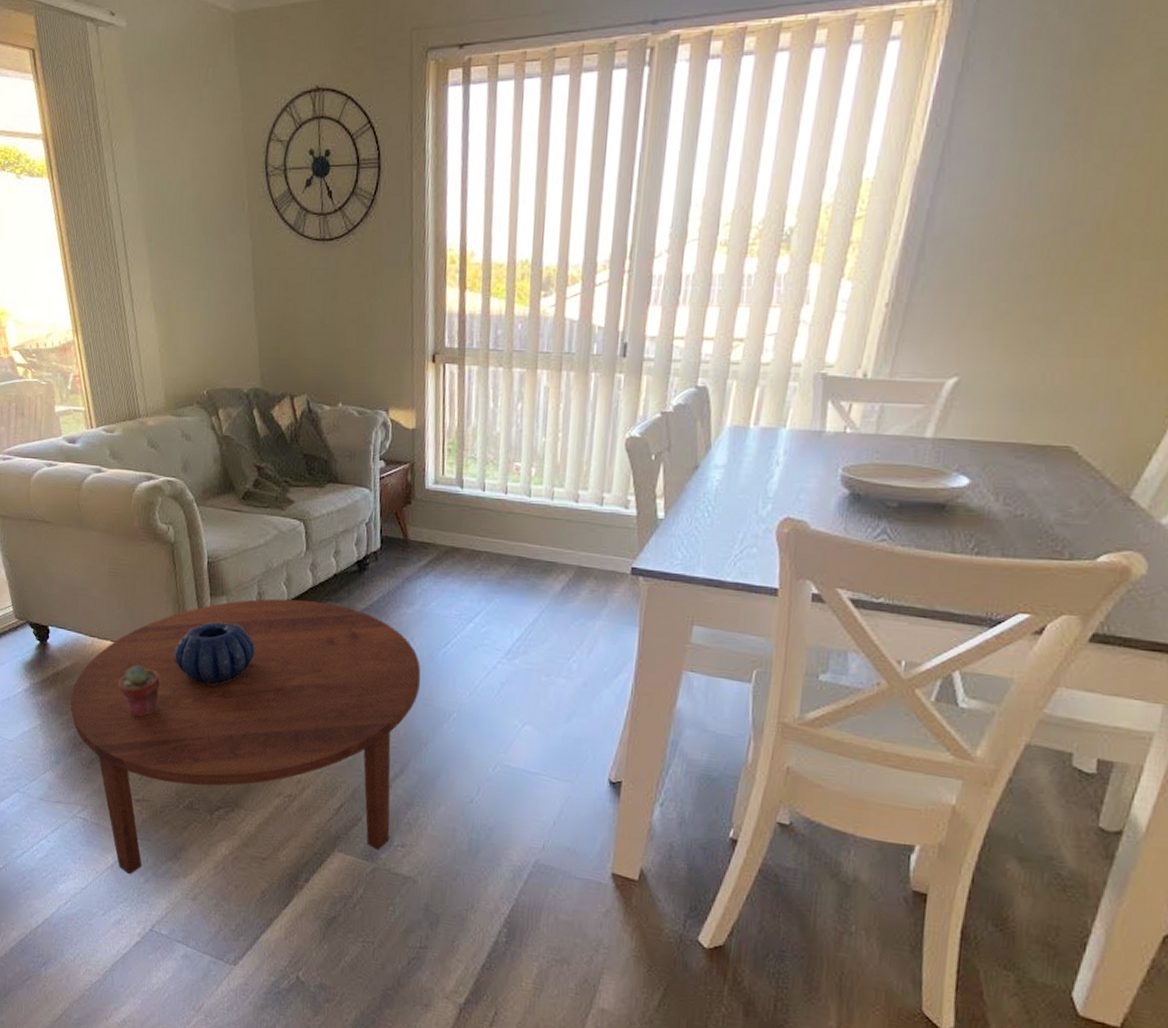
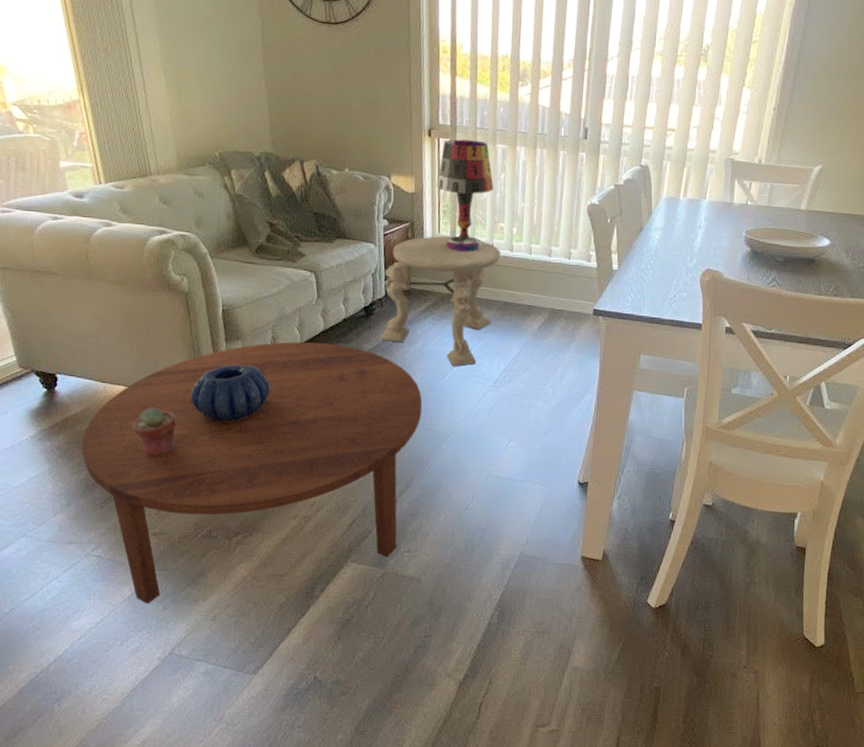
side table: none [374,478,516,634] -> present [380,236,501,367]
table lamp: none [440,364,509,497] -> present [436,139,494,252]

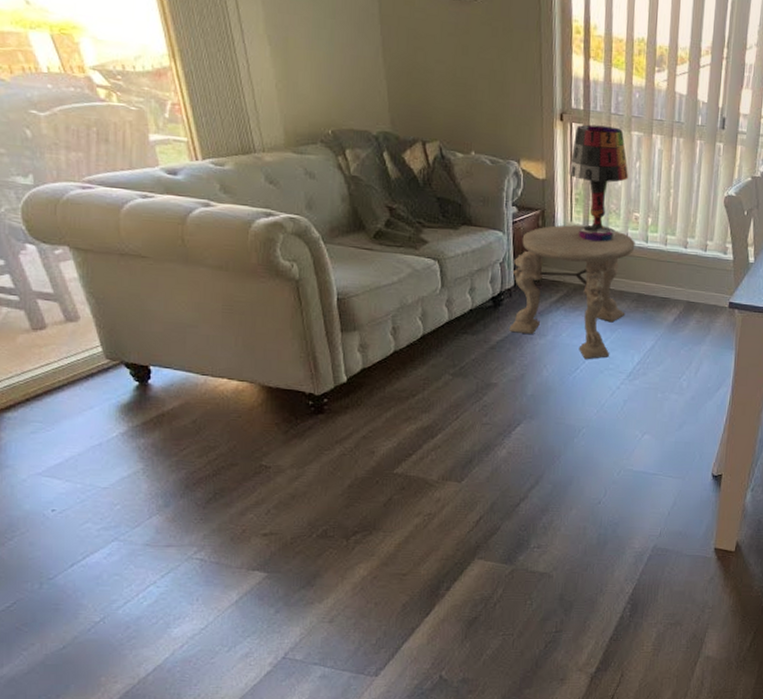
coffee table: present [82,342,423,603] -> none [180,333,554,607]
potted succulent: present [133,408,176,456] -> none [238,402,287,453]
decorative bowl: present [190,364,271,422] -> none [303,356,391,417]

